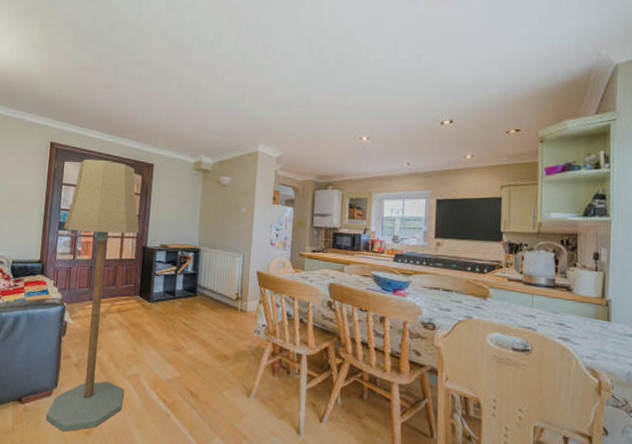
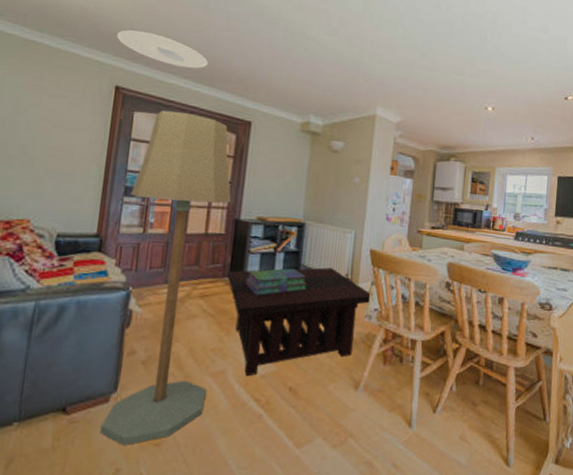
ceiling light: none [51,97,118,123] -> present [117,30,208,69]
coffee table: none [138,287,260,381] -> present [227,267,372,377]
stack of books: none [152,288,204,311] -> present [245,268,308,295]

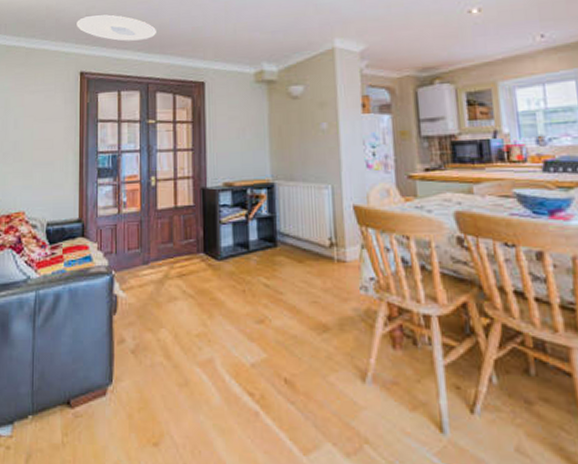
floor lamp: present [99,110,232,445] -> none [101,84,197,444]
coffee table: present [227,267,372,377] -> none [202,232,364,366]
stack of books: present [245,268,308,295] -> none [220,236,287,271]

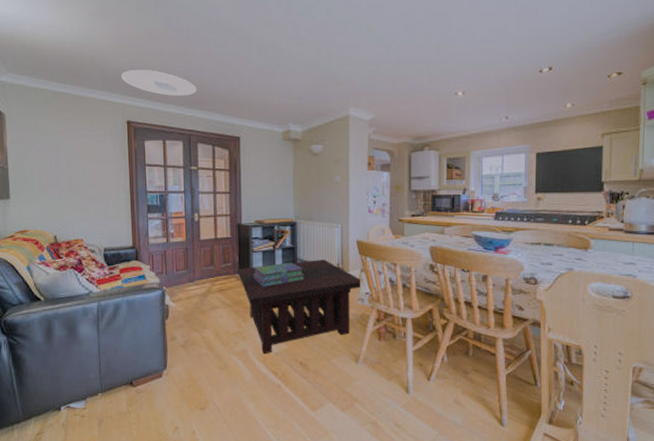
coffee table: none [202,232,364,366] -> present [238,259,363,355]
stack of books: none [220,236,287,271] -> present [252,262,305,287]

